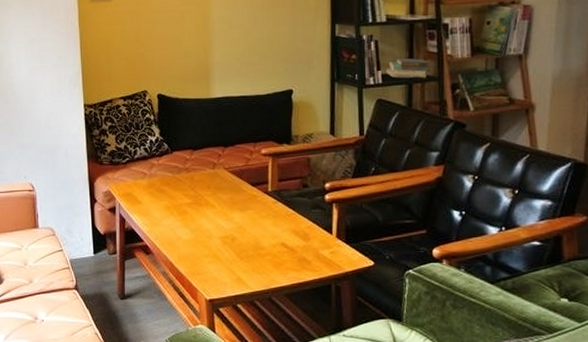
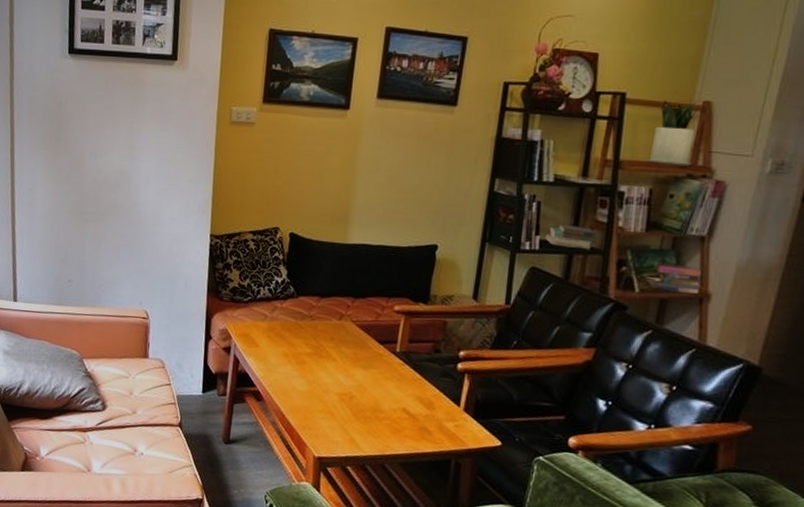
books: none [477,81,525,107] -> present [645,262,702,294]

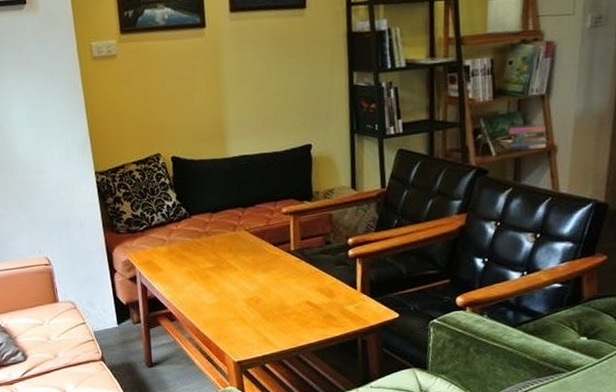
books: present [544,224,597,250] -> none [406,104,451,126]

